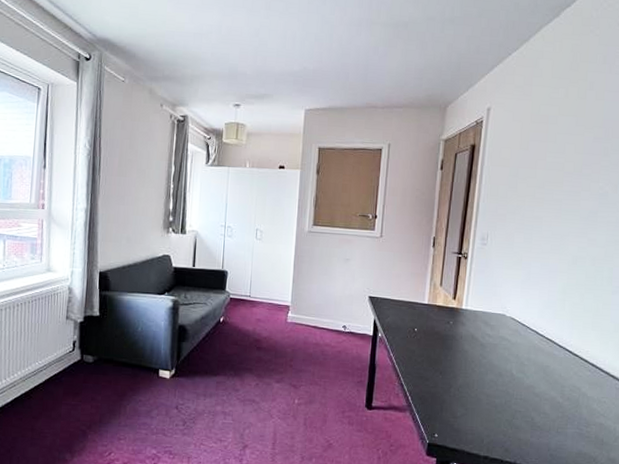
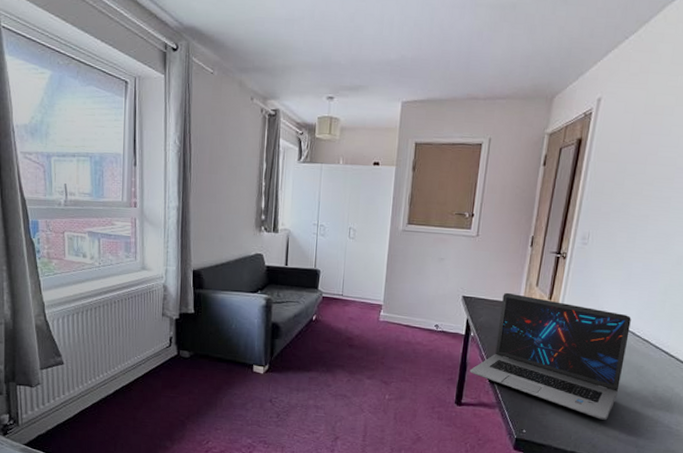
laptop: none [379,292,534,422] -> present [470,292,631,420]

